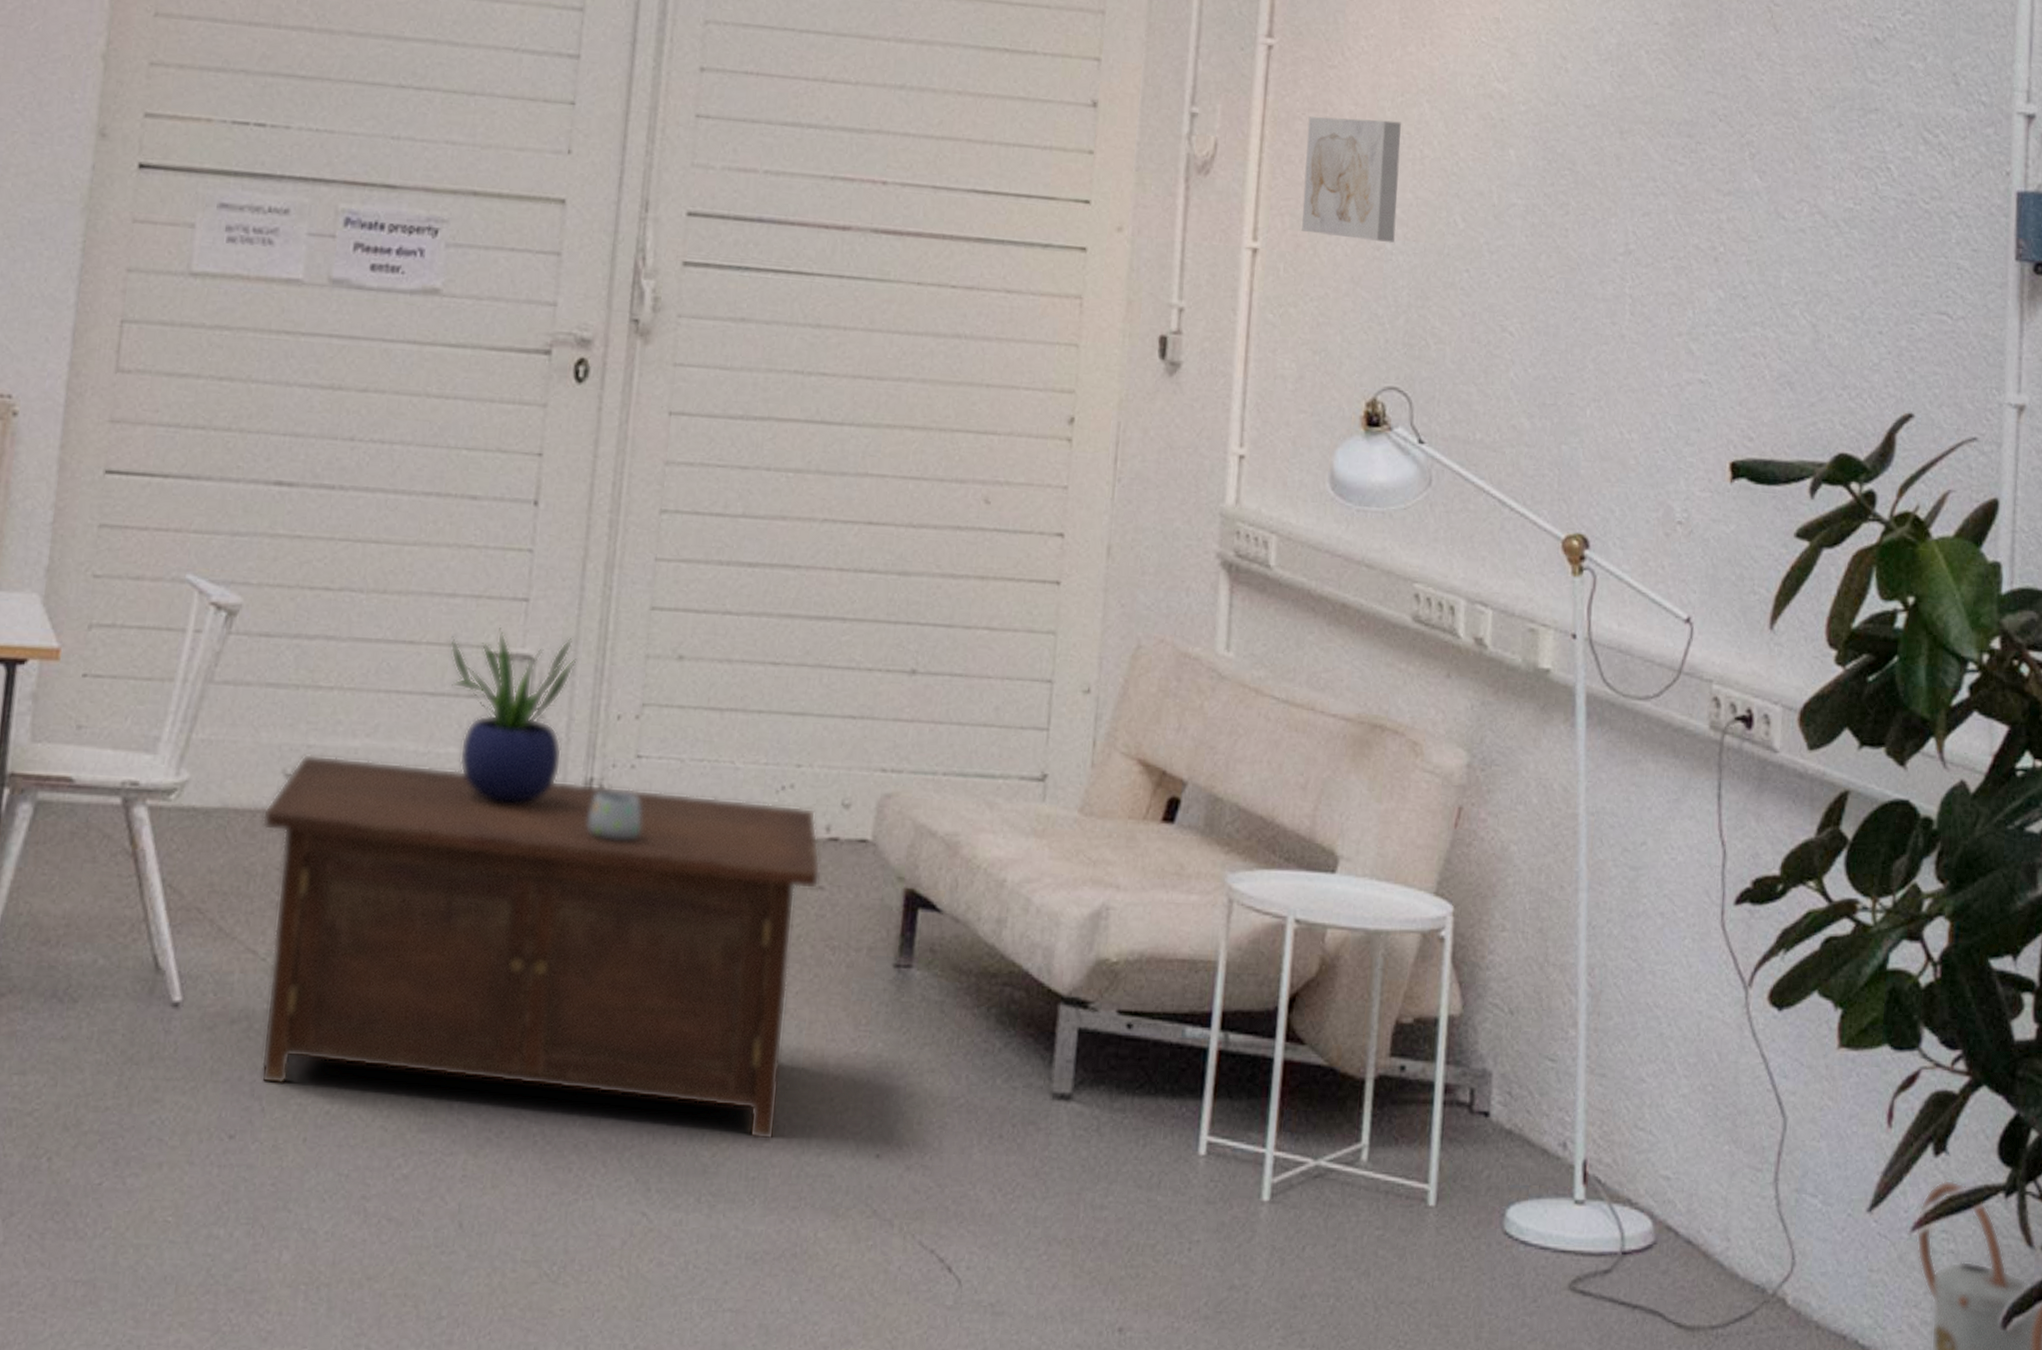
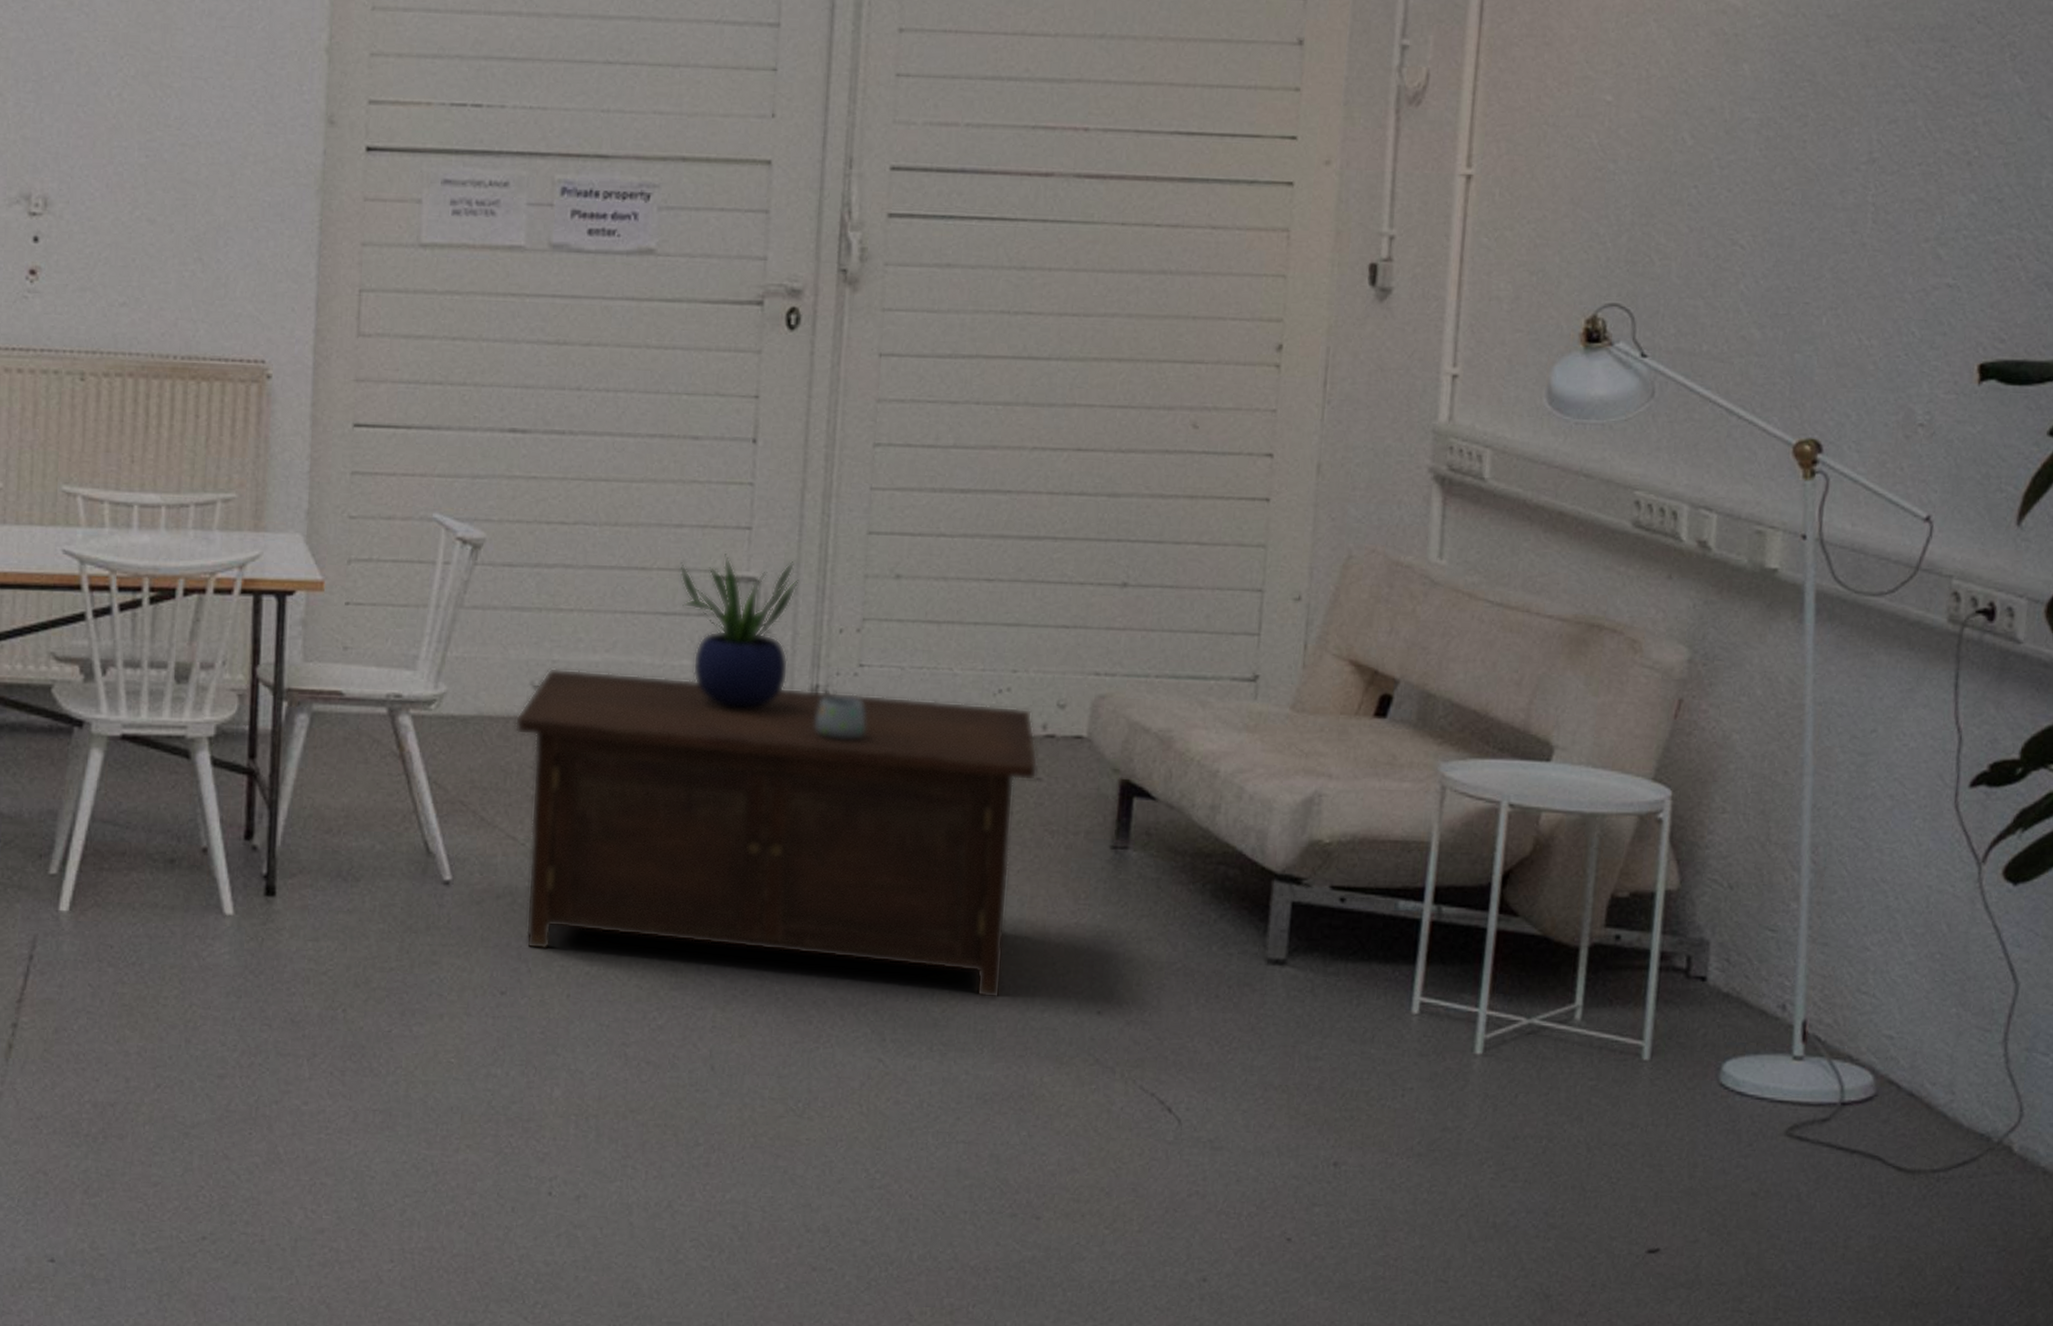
wall art: present [1302,116,1401,242] -> none [1519,41,1626,162]

